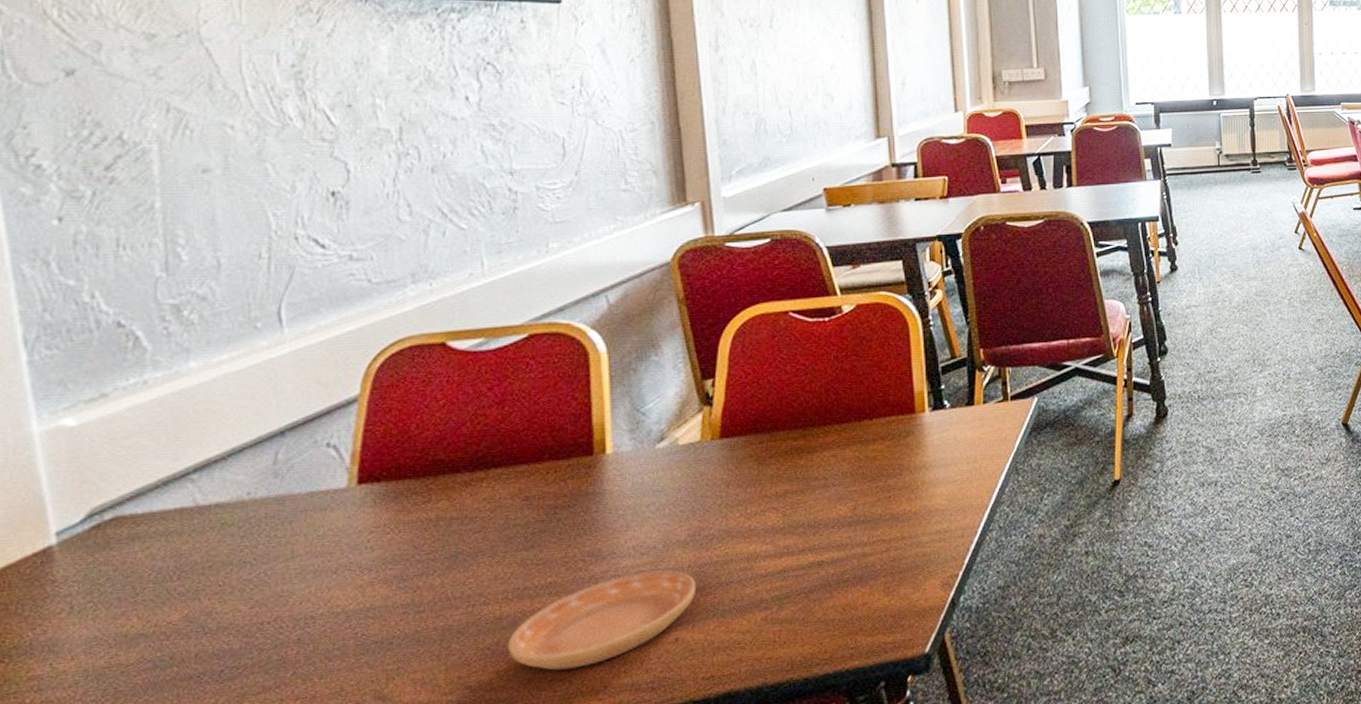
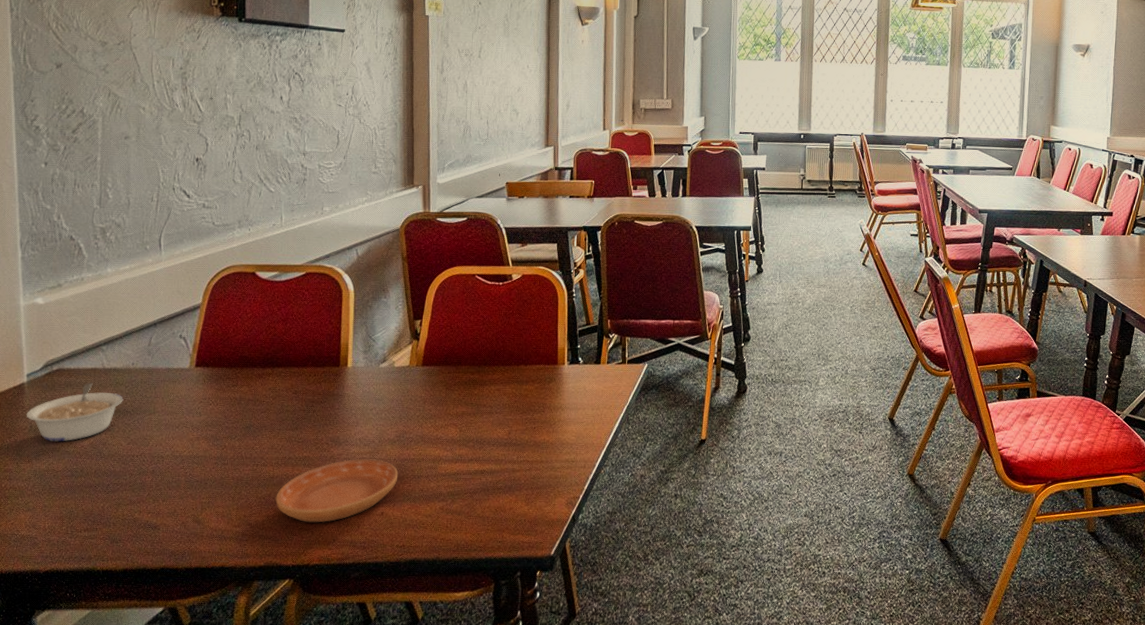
legume: none [62,529,237,624] -> present [27,382,123,442]

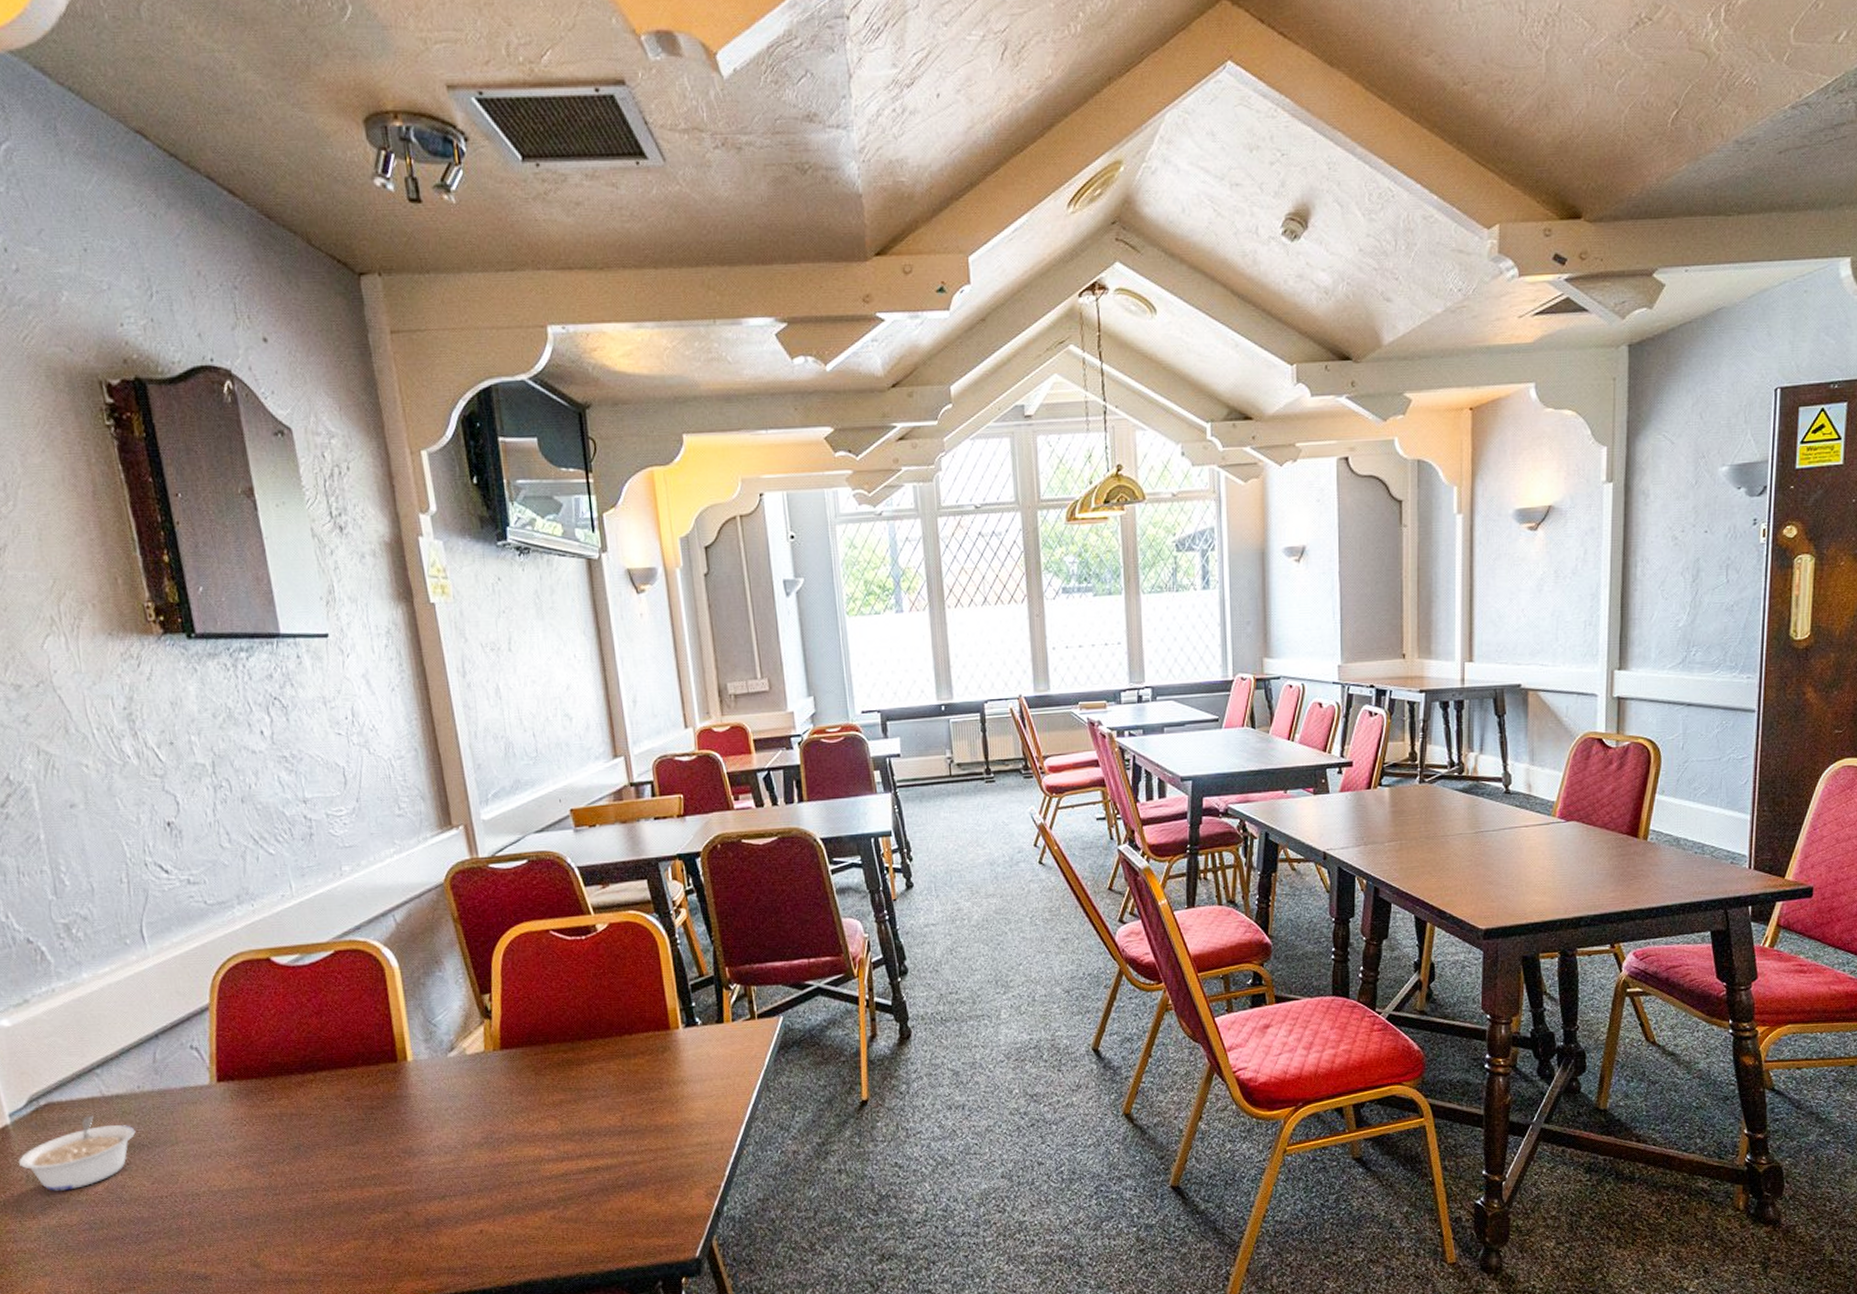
saucer: present [275,459,399,523] -> none [346,1168,494,1252]

